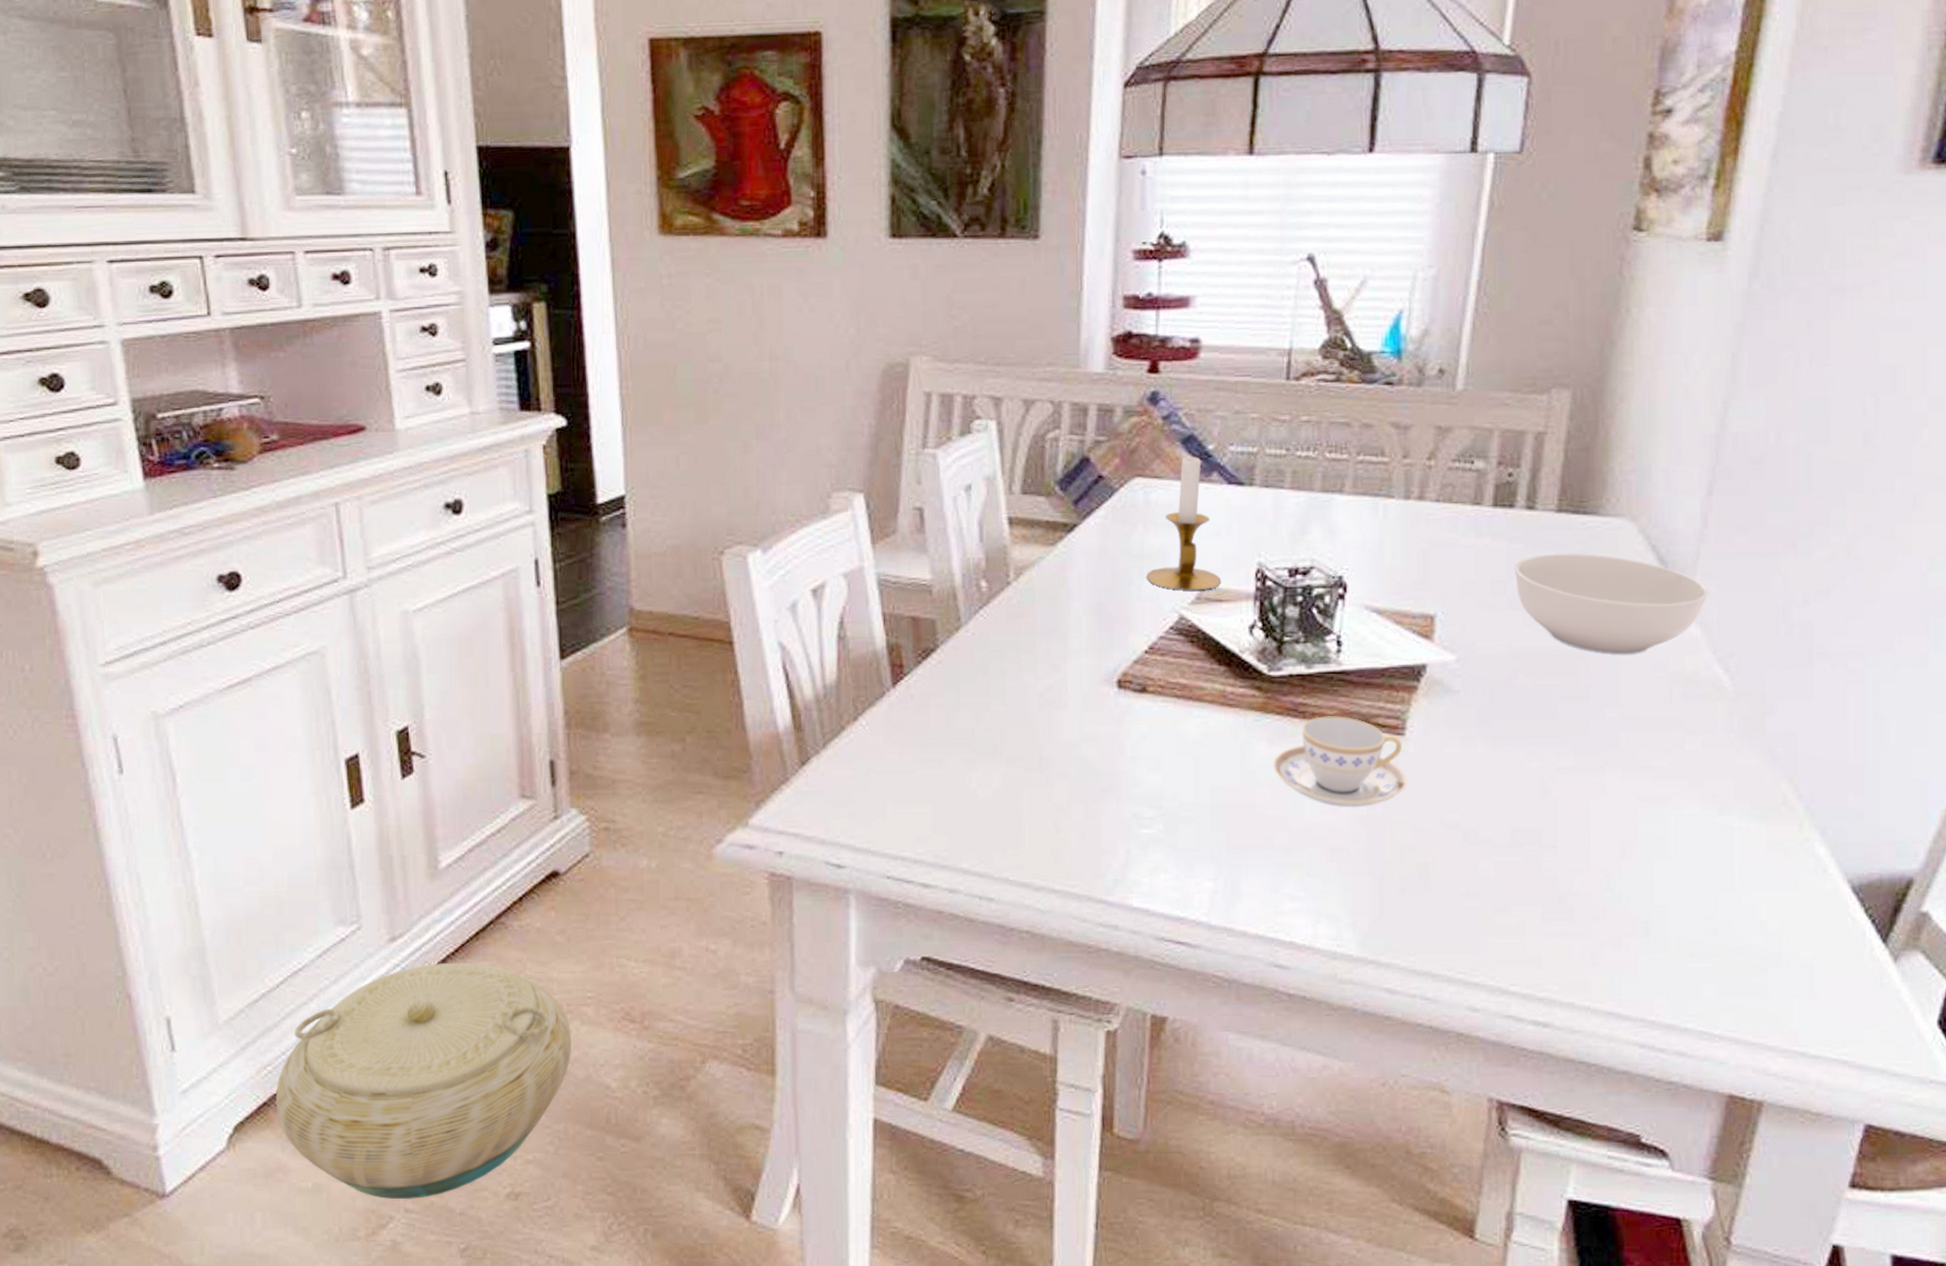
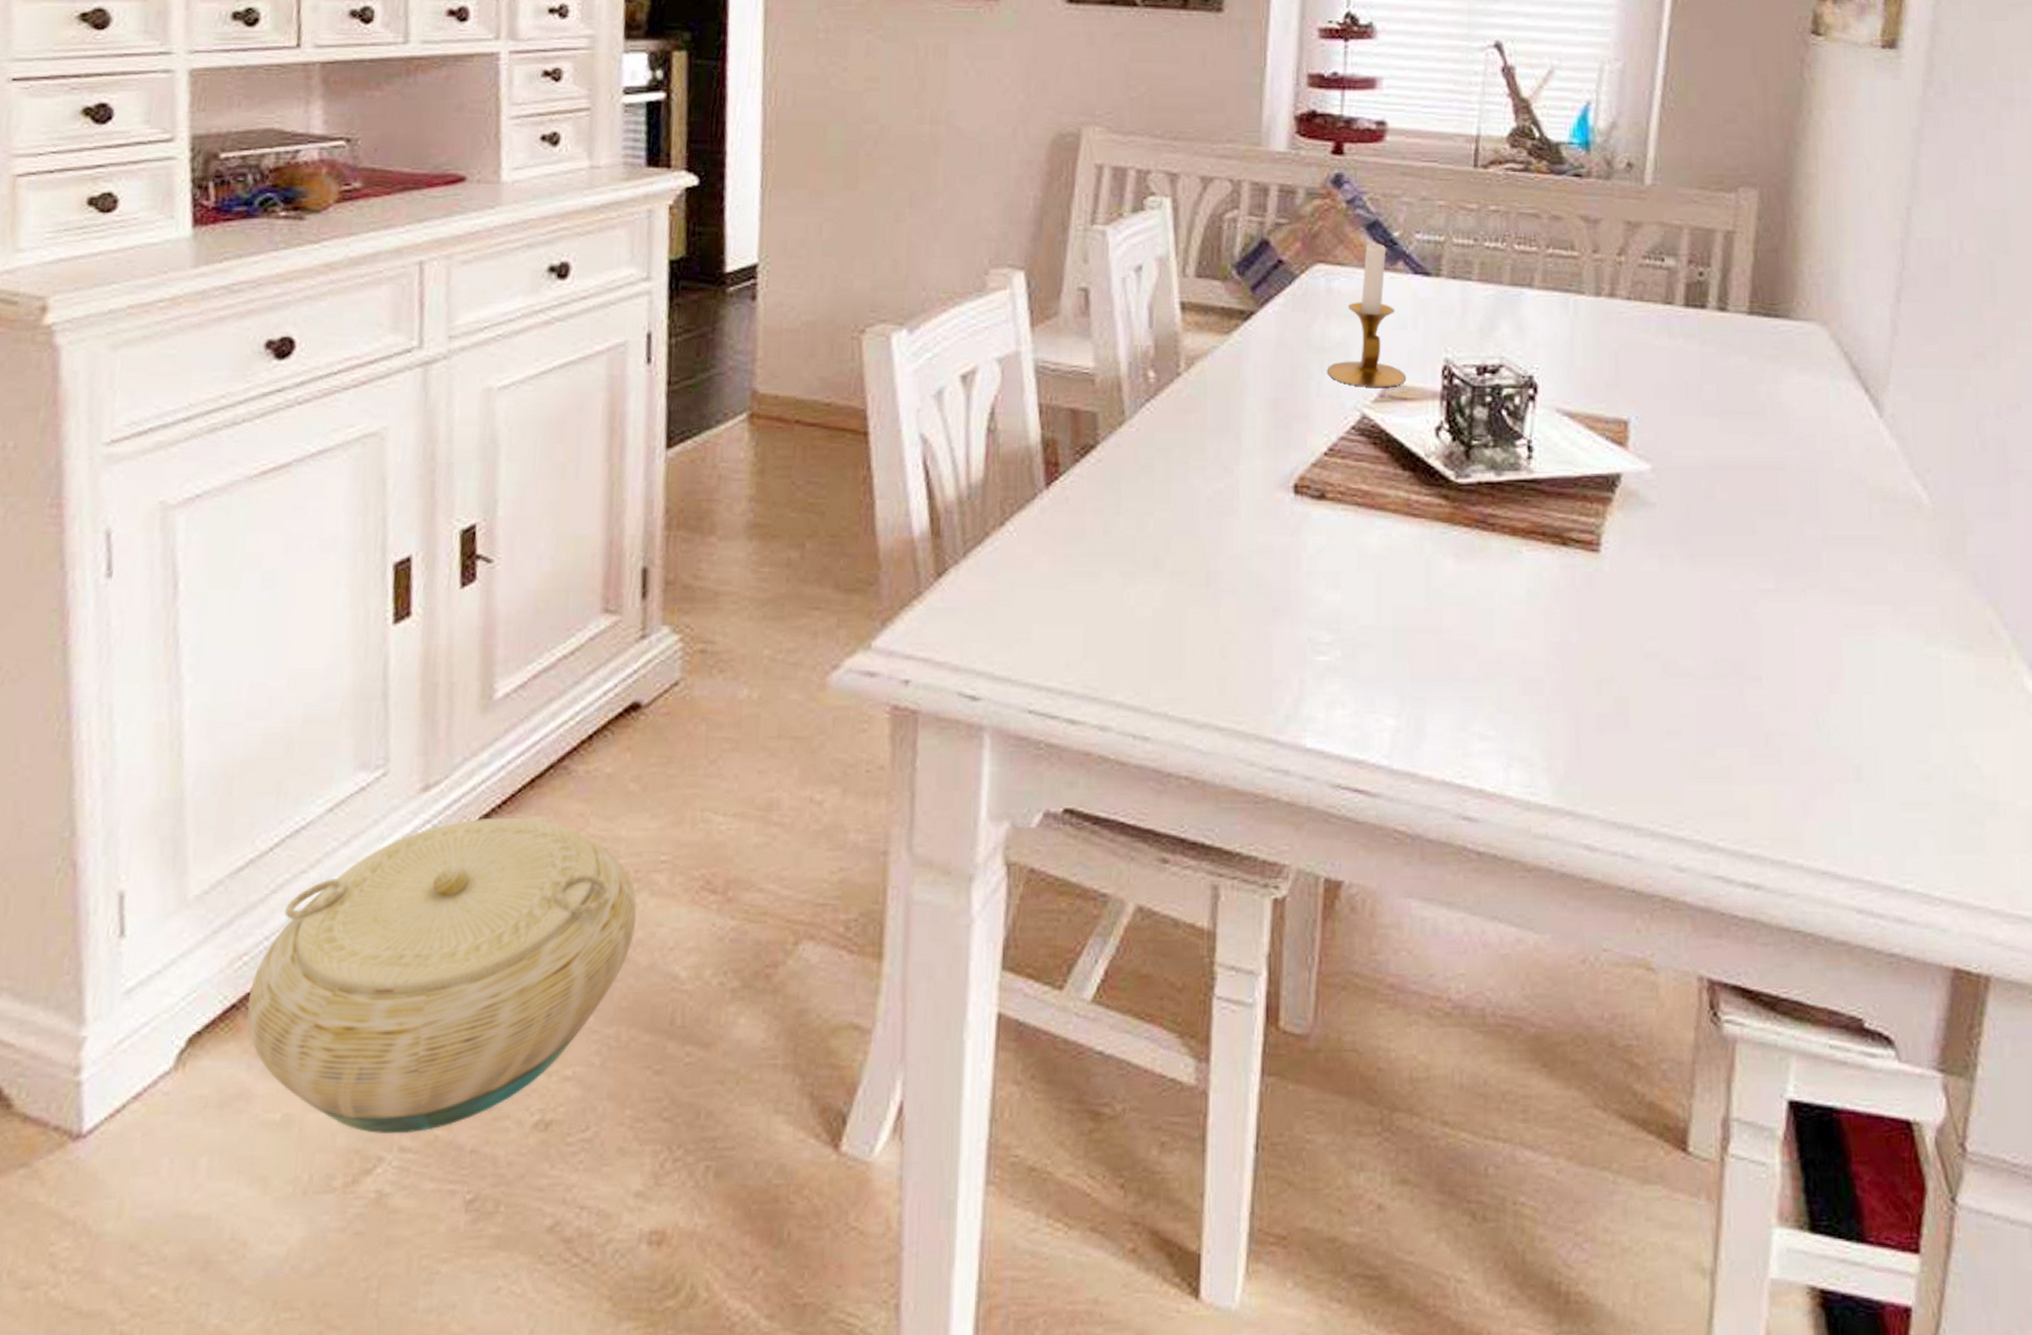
teacup: present [1273,716,1408,807] -> none [1460,529,1604,632]
bowl: present [1514,553,1709,655] -> none [1708,357,1903,467]

